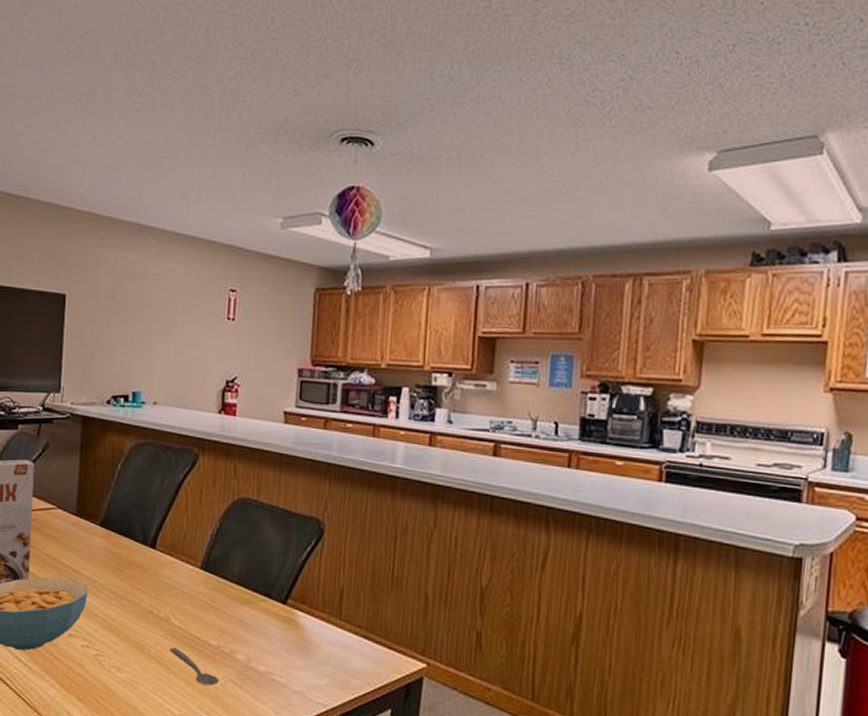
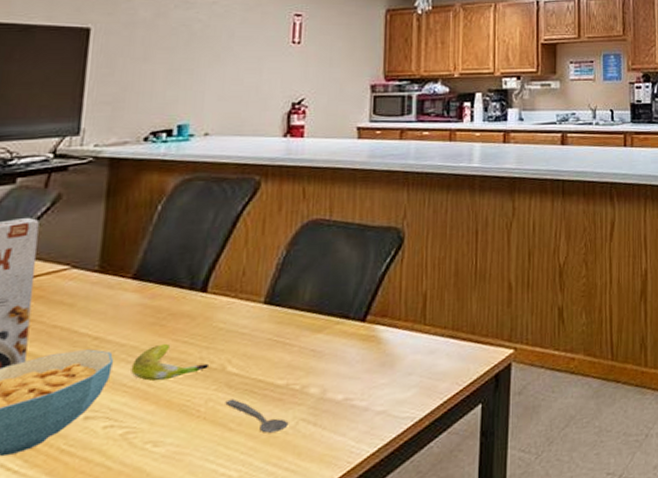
banana: none [100,586,157,619] -> present [131,343,208,382]

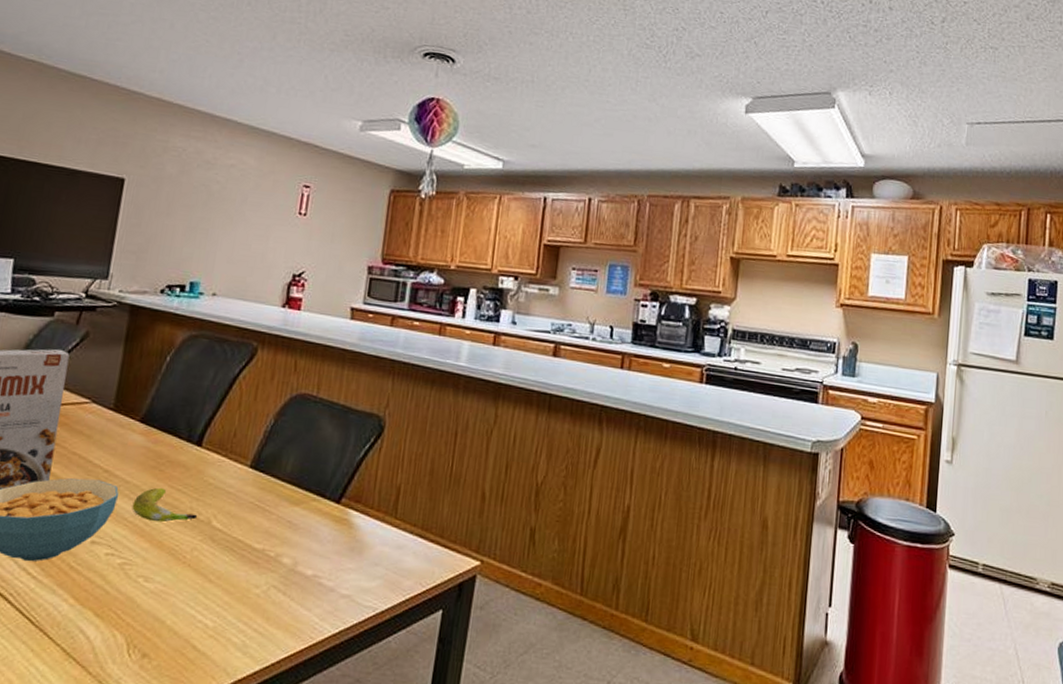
spoon: present [225,398,289,433] -> none [208,552,261,593]

